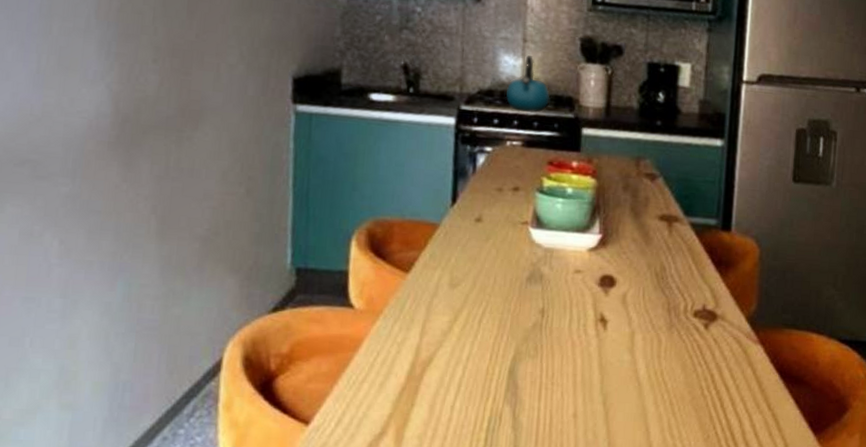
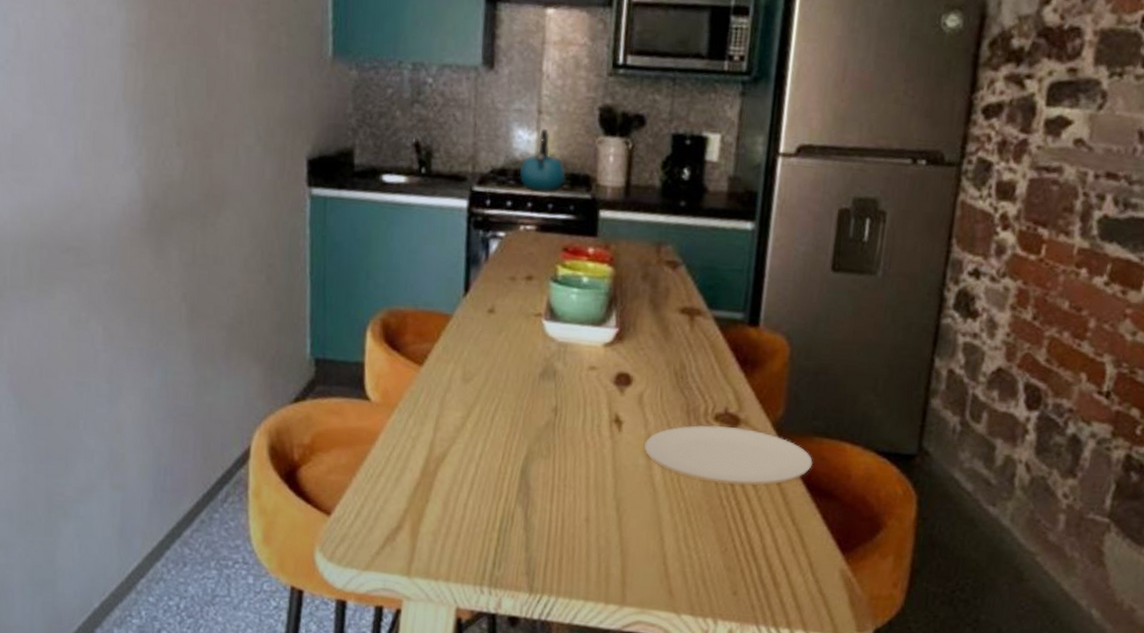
plate: none [629,321,784,376] -> present [644,425,813,486]

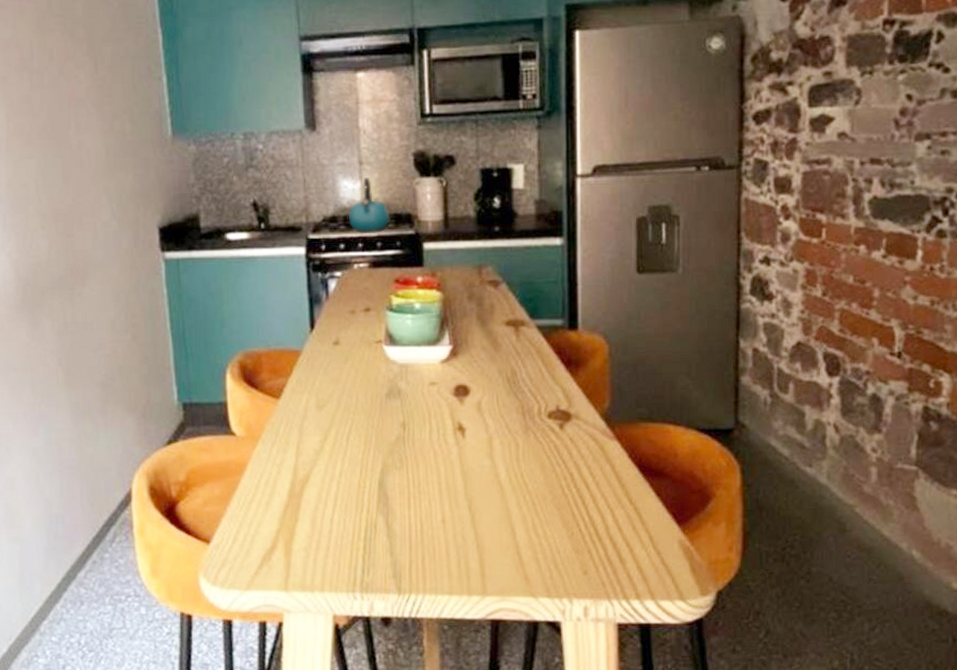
plate: present [644,425,813,486] -> none [488,421,641,475]

